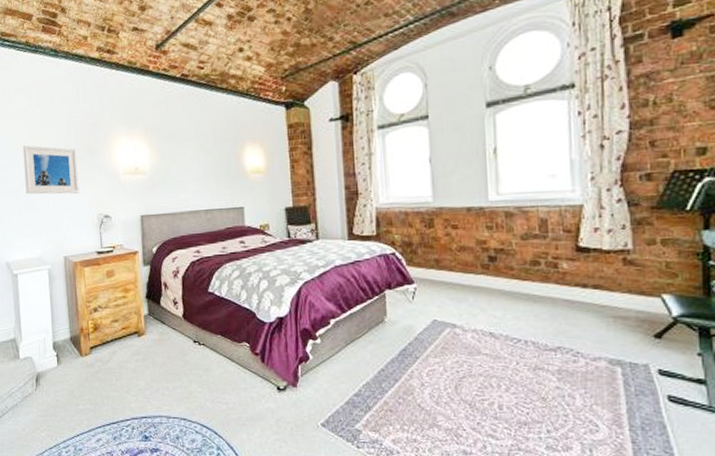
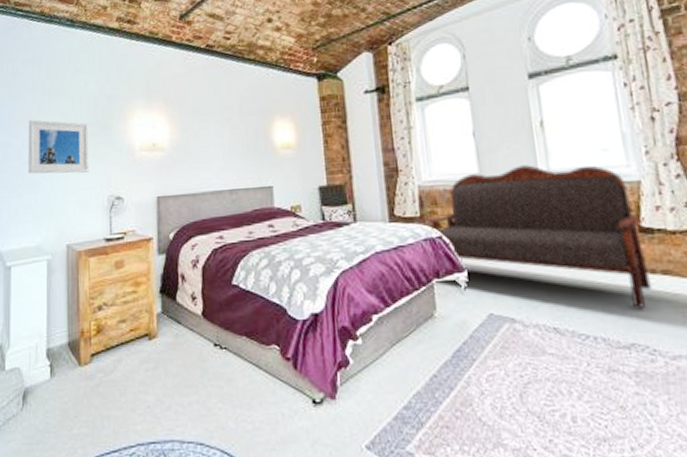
bench: none [382,189,582,317] -> present [427,165,652,308]

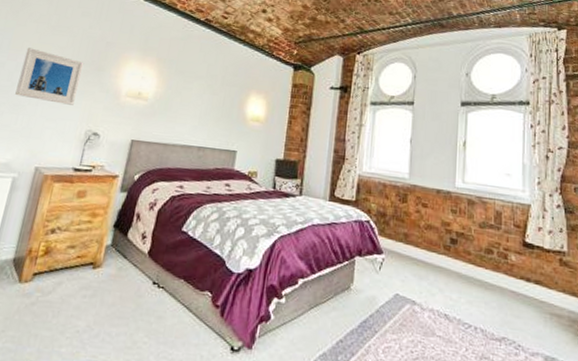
bench: present [427,165,652,308] -> none [360,173,527,309]

